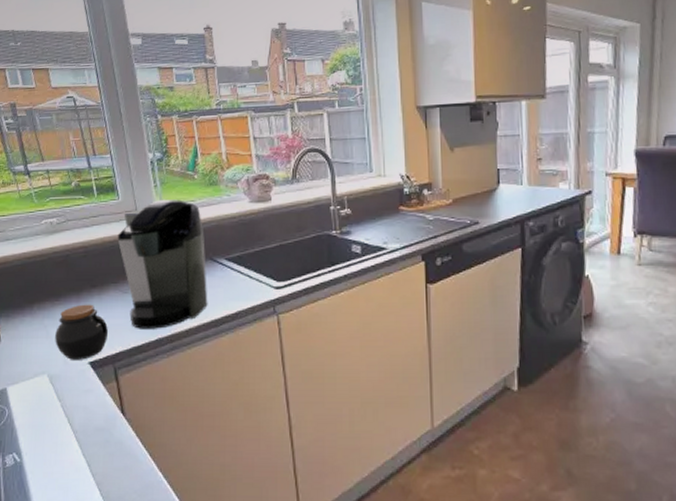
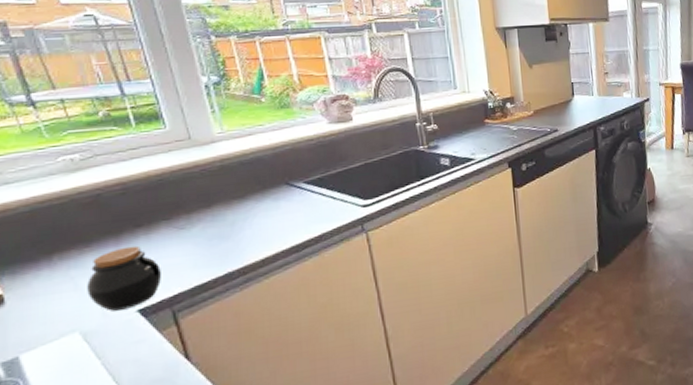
coffee maker: present [117,199,208,329] -> none [167,125,287,266]

